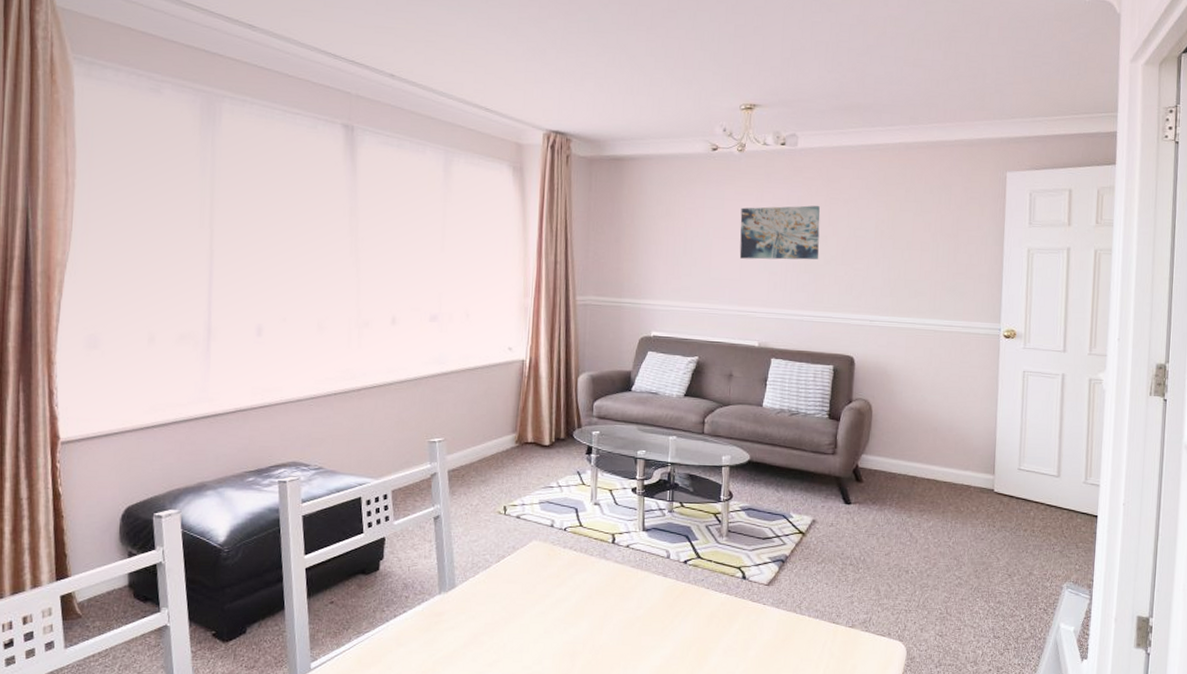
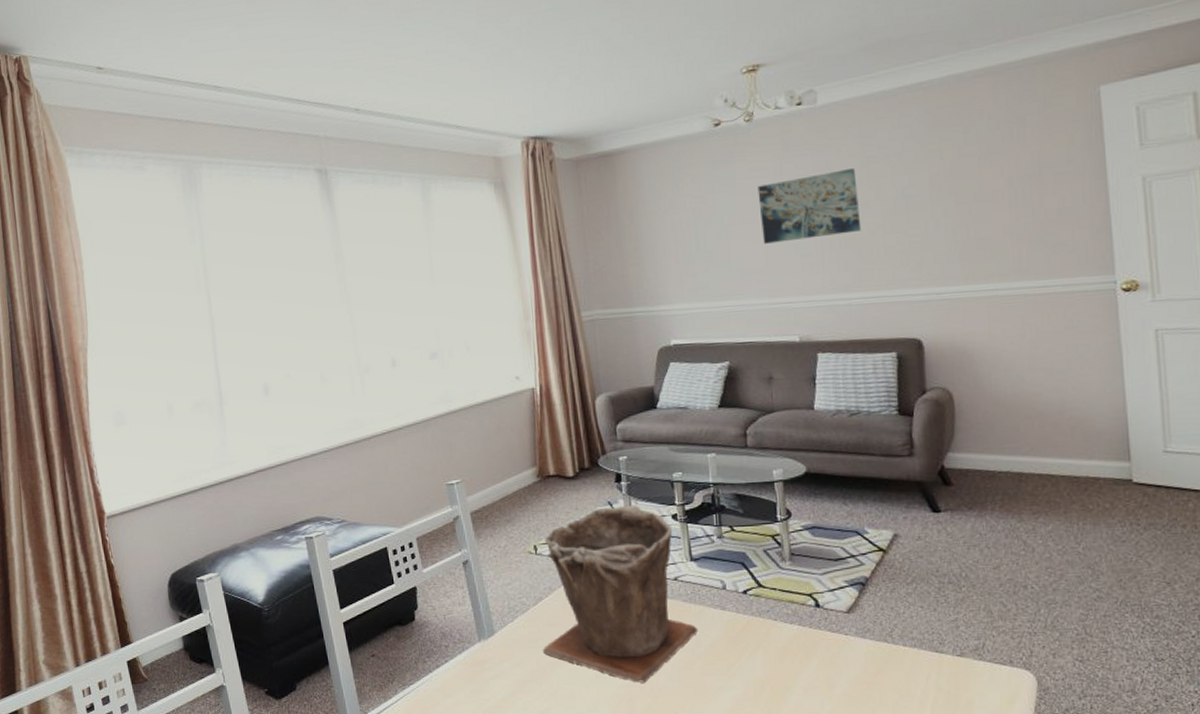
plant pot: none [498,476,642,640] -> present [542,504,699,683]

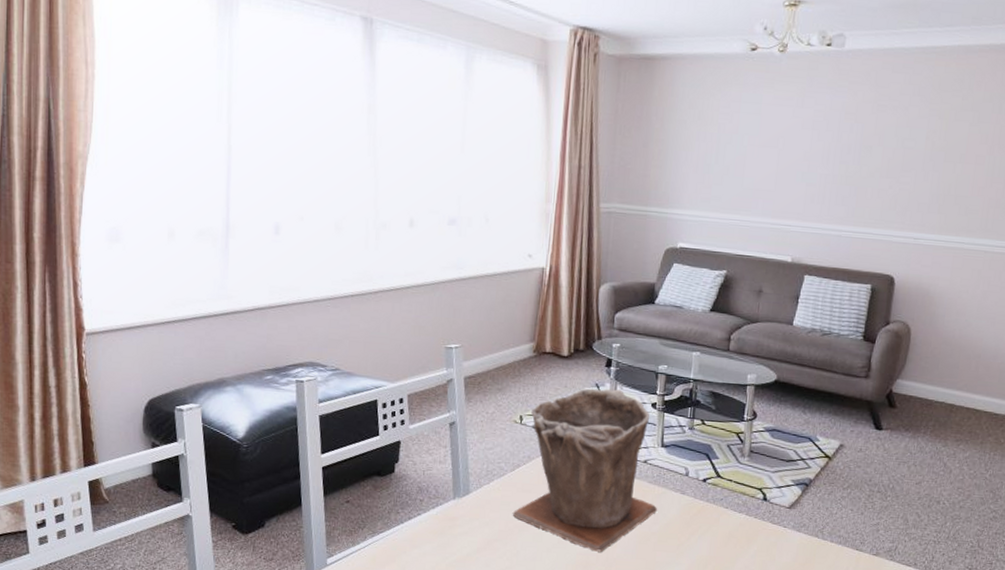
wall art: present [757,169,862,244] -> none [775,112,866,172]

